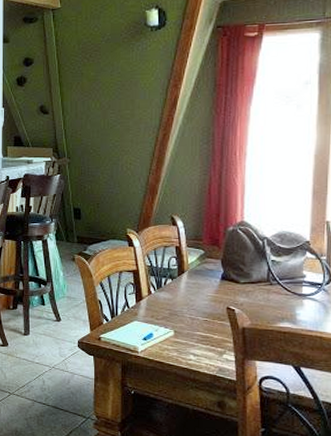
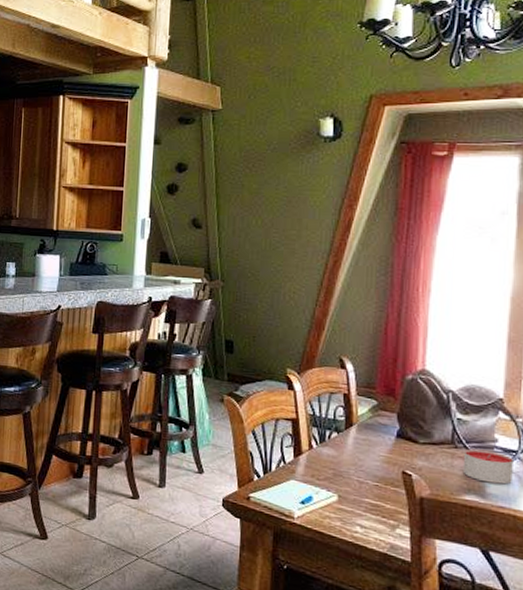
candle: none [277,284,319,312] -> present [462,448,513,485]

